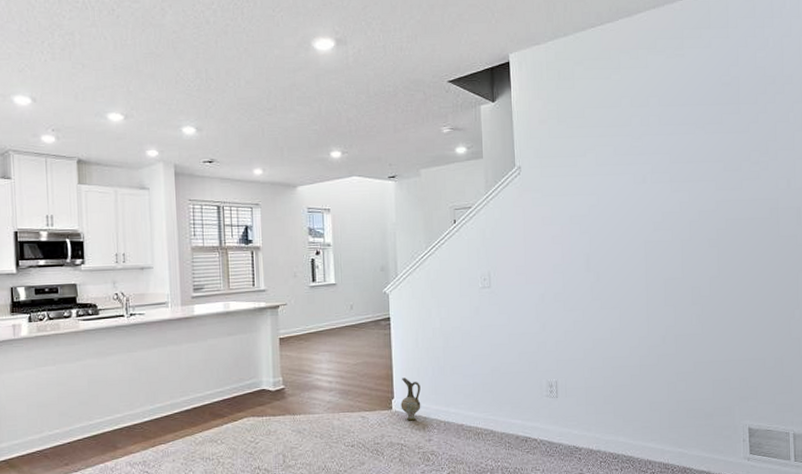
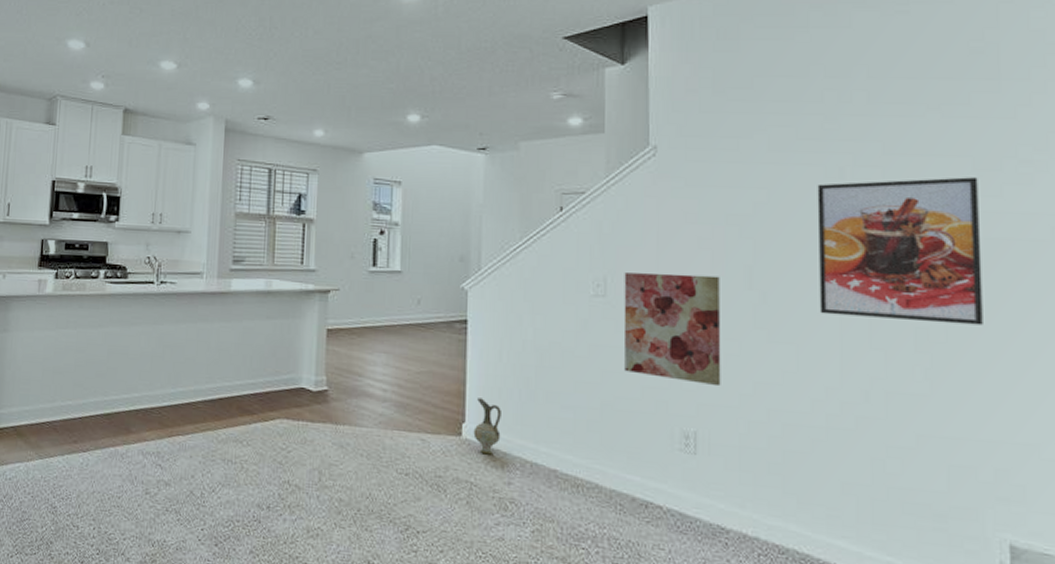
wall art: none [502,263,572,346] -> present [623,272,721,387]
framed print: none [629,176,732,284] -> present [817,177,983,326]

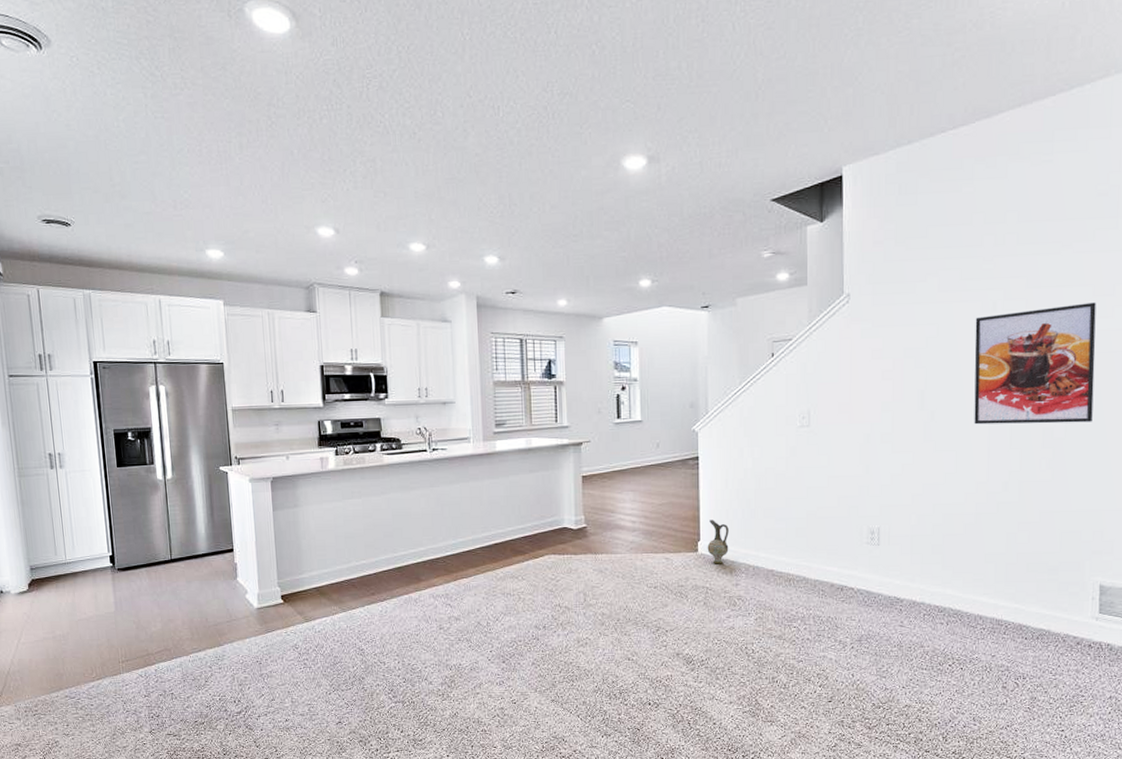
wall art: present [623,272,721,387] -> none [824,401,899,491]

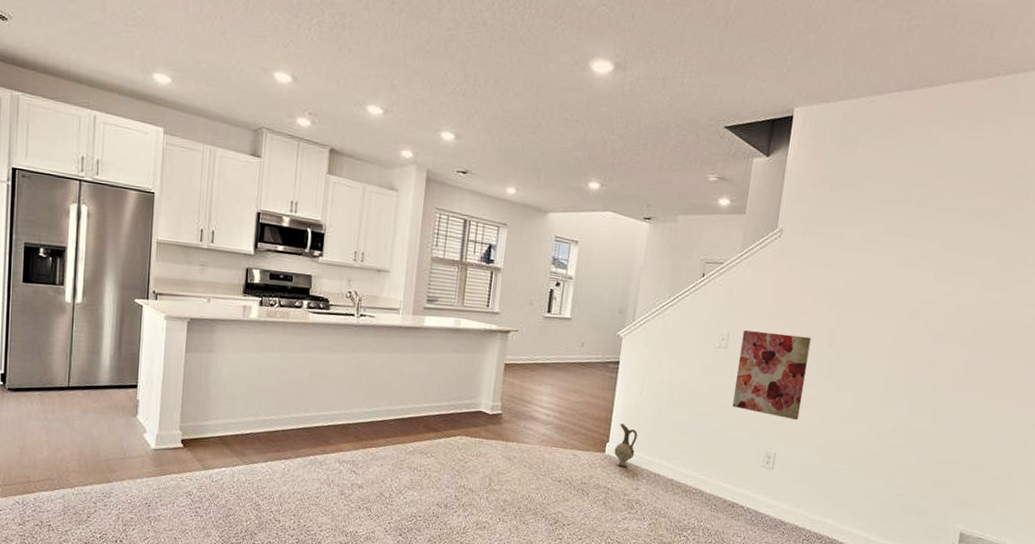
wall art: none [824,401,899,491] -> present [732,330,811,421]
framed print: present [974,302,1096,425] -> none [874,270,998,383]

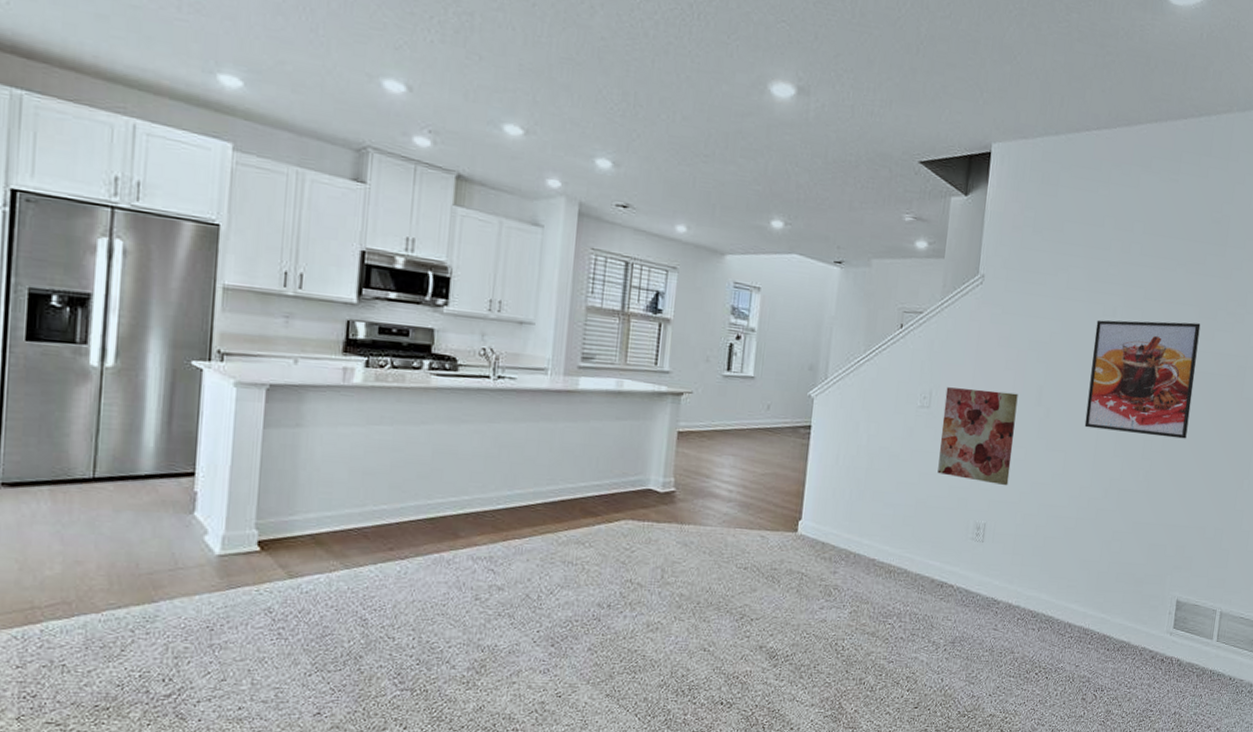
ceramic jug: present [614,423,638,468] -> none [808,497,834,548]
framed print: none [874,270,998,383] -> present [1084,319,1201,439]

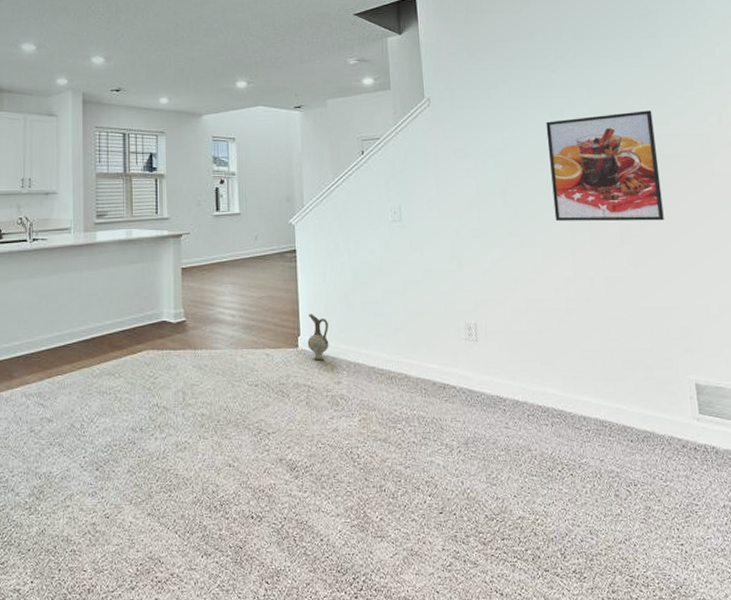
ceramic jug: none [808,497,834,548] -> present [307,314,329,361]
wall art: present [937,387,1018,486] -> none [414,198,491,286]

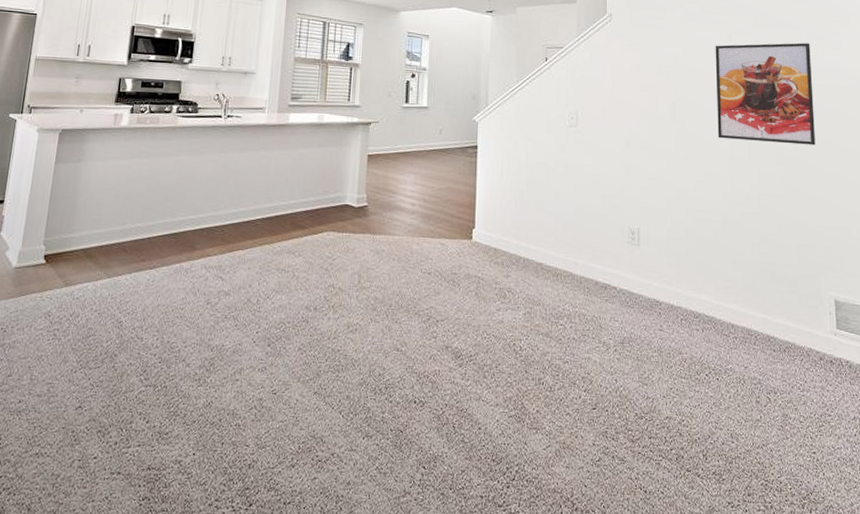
ceramic jug: present [307,314,329,361] -> none [481,208,502,254]

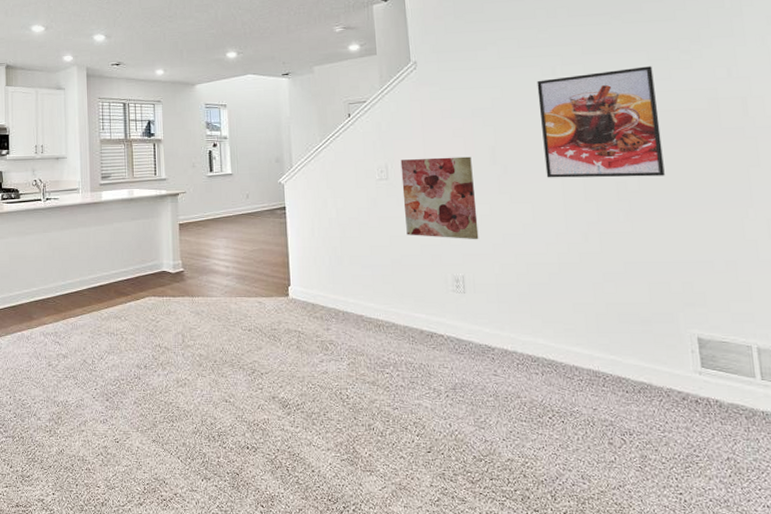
wall art: none [589,108,655,194] -> present [400,156,479,240]

